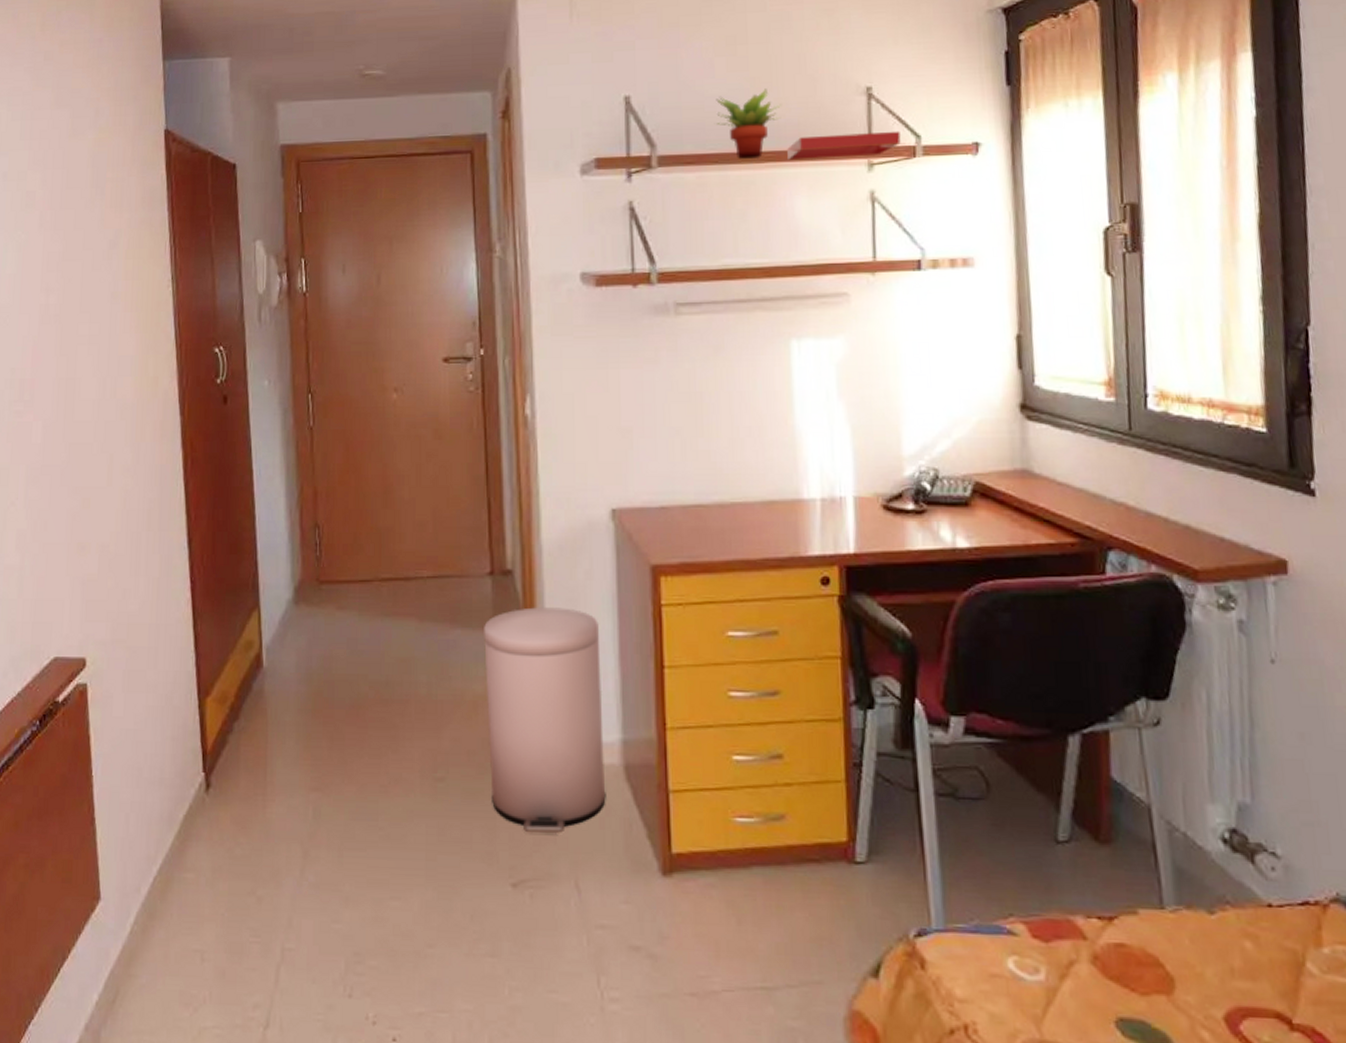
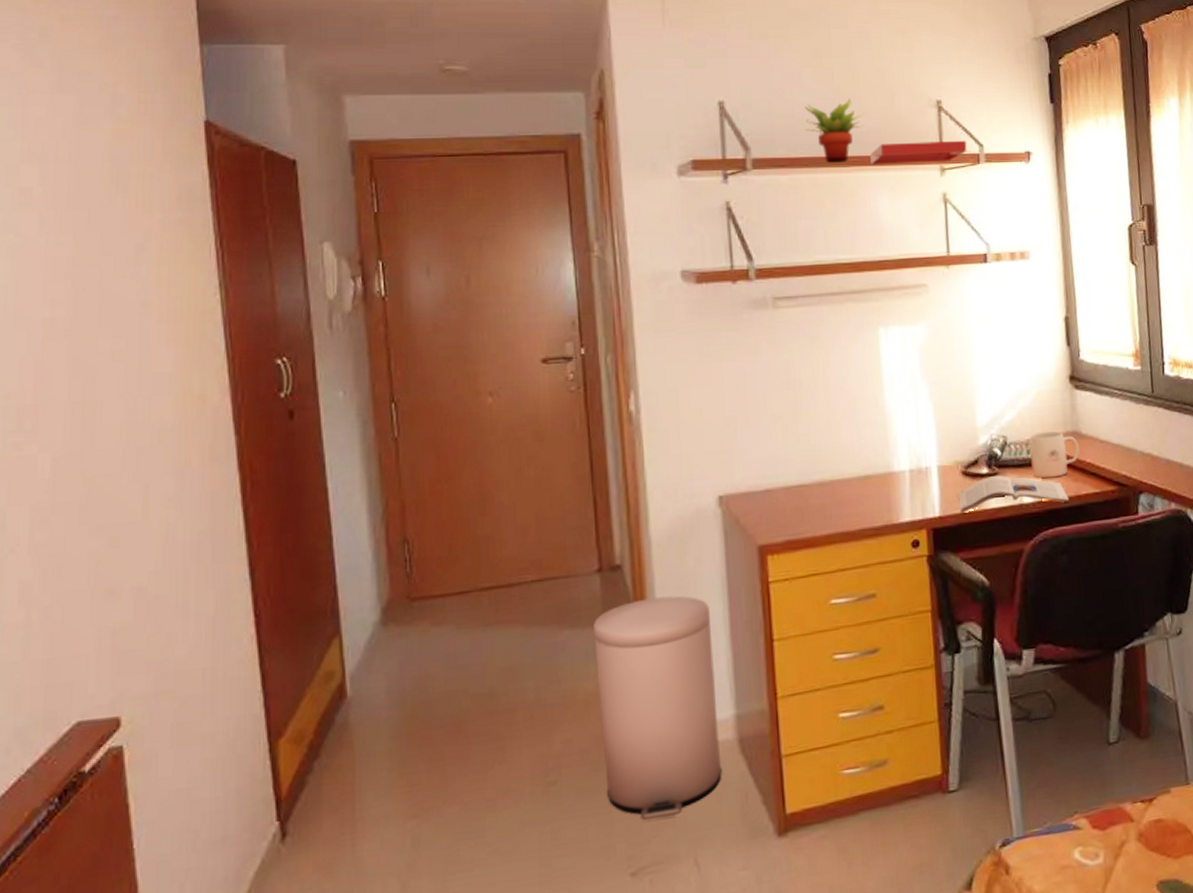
magazine: none [877,512,1015,554] -> present [958,474,1069,515]
mug: none [967,468,1030,522] -> present [1029,431,1080,479]

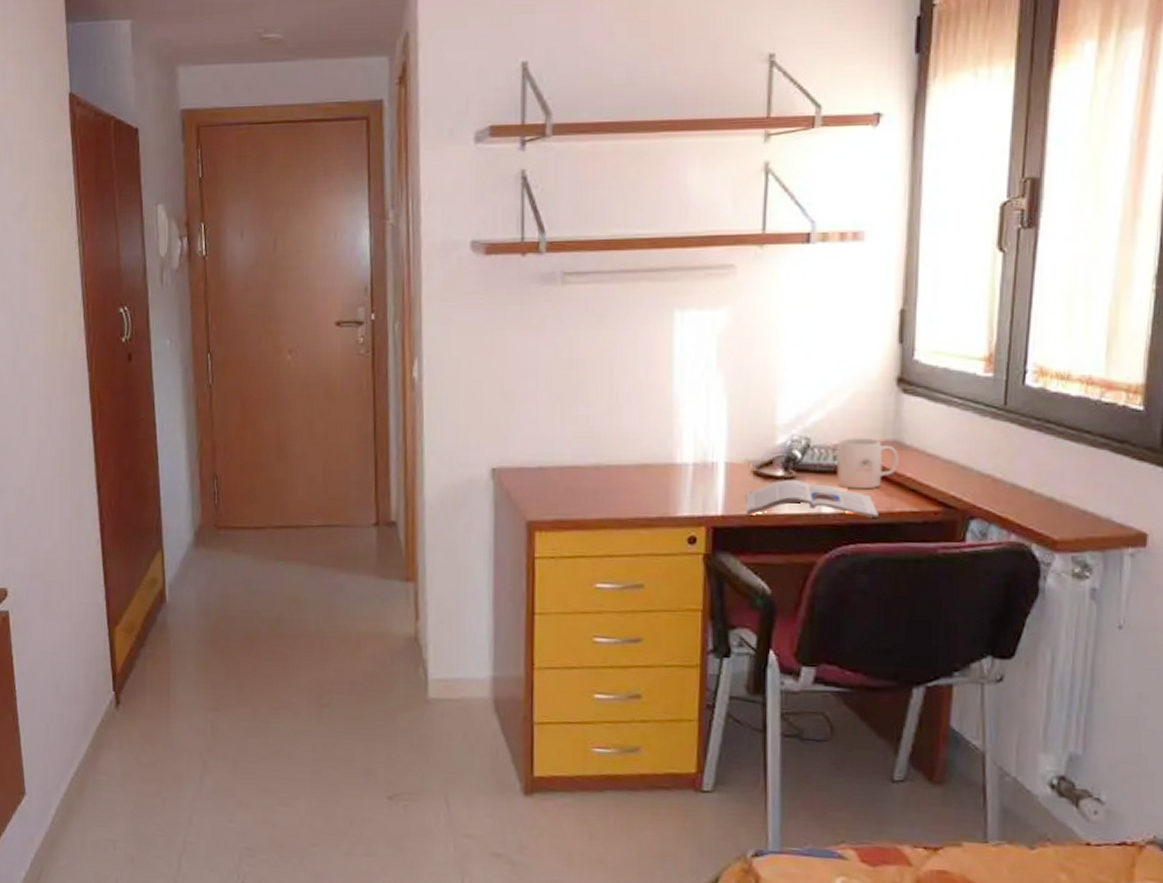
pedal bin: present [594,595,722,820] -> none [368,556,476,755]
succulent plant: present [805,98,863,164] -> none [614,55,680,129]
decorative box: present [870,140,967,164] -> none [683,100,800,129]

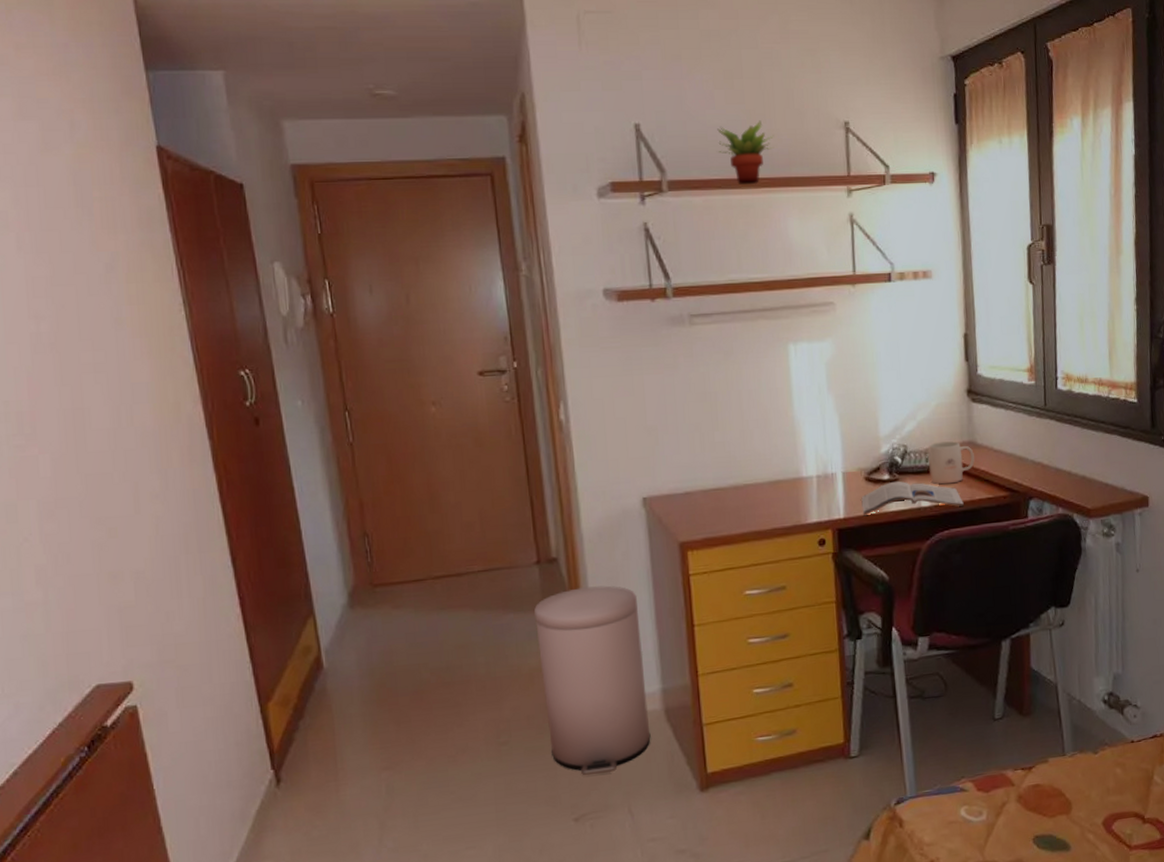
pedal bin: none [368,556,476,755] -> present [534,585,651,775]
succulent plant: none [614,55,680,129] -> present [717,120,774,186]

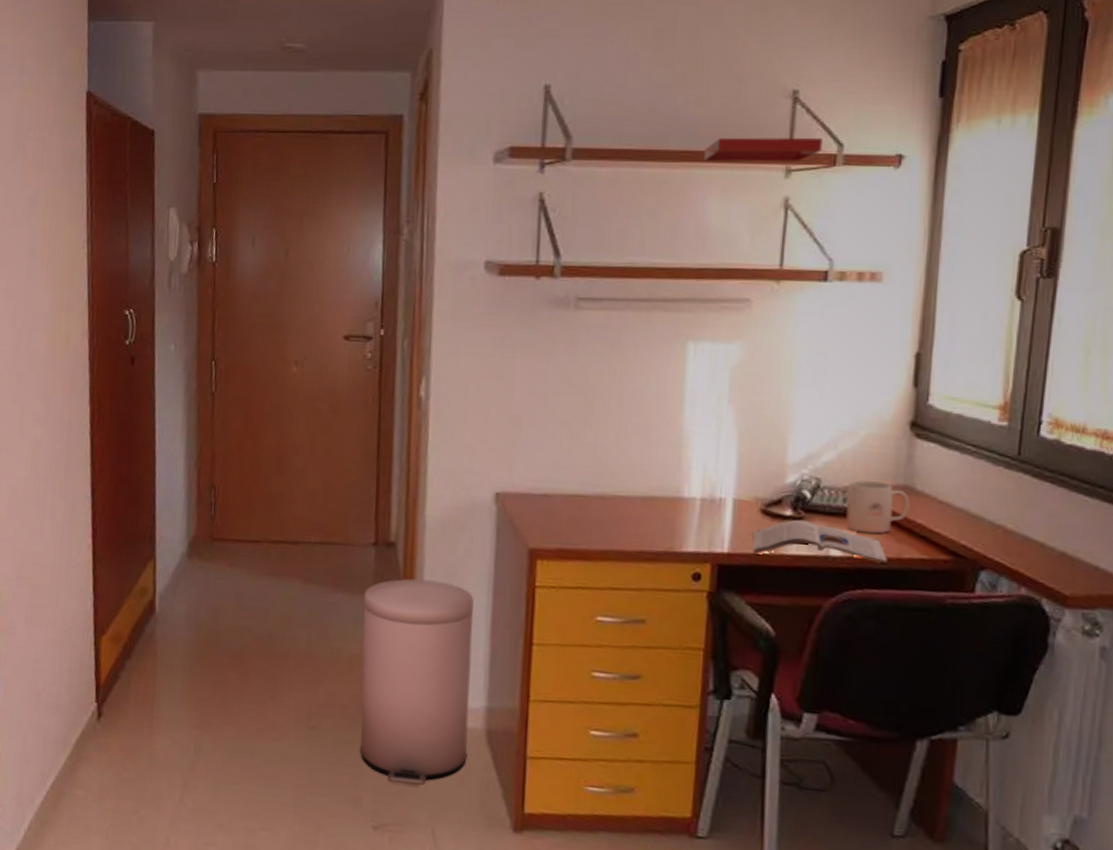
succulent plant: present [717,120,774,186] -> none [636,85,703,158]
decorative box: none [780,161,873,186] -> present [704,137,823,162]

